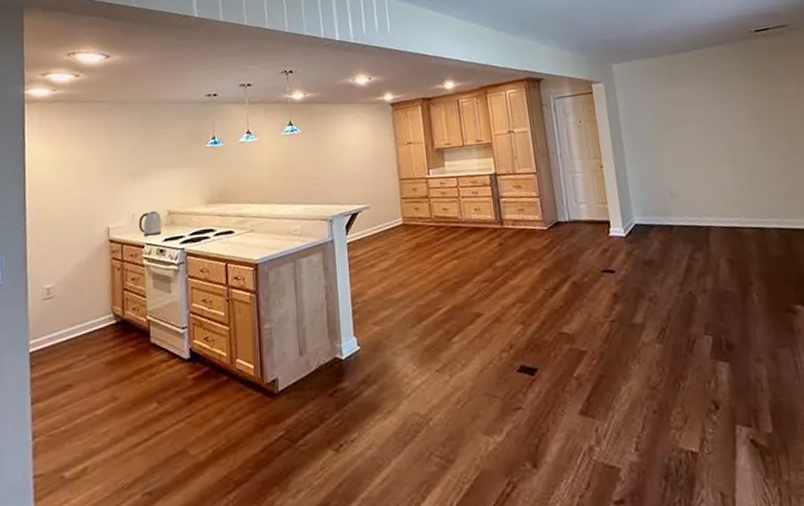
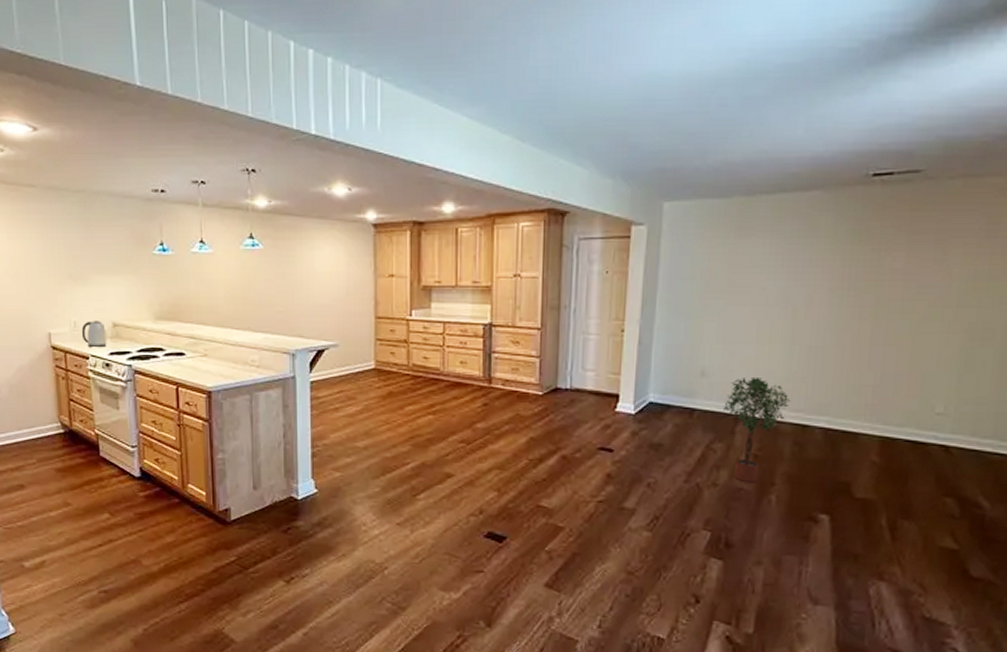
potted tree: none [695,191,746,285] -> present [723,376,791,482]

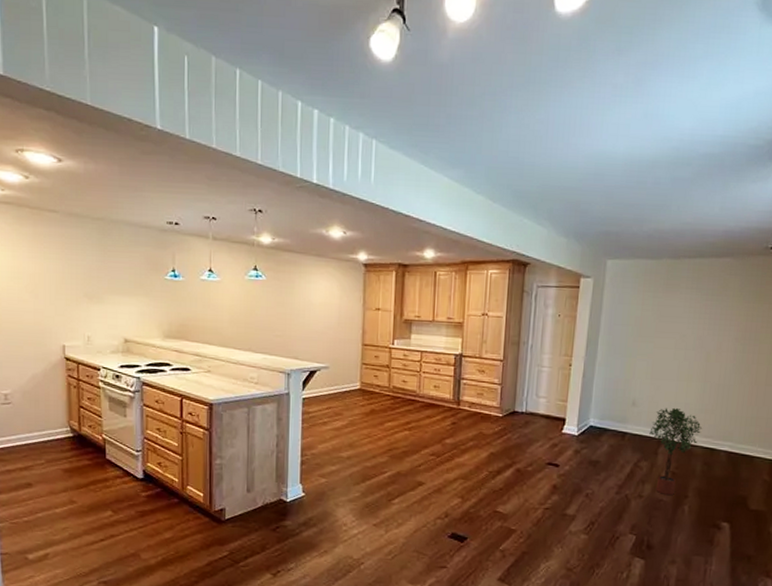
kettle: present [81,321,107,348] -> none [94,336,118,361]

